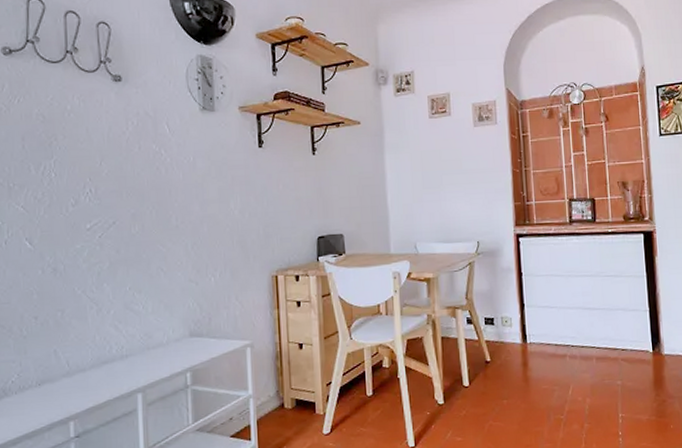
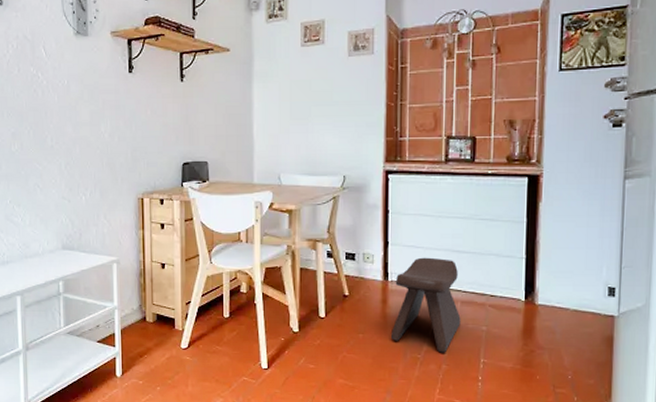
stool: none [533,316,598,412] -> present [390,257,461,353]

